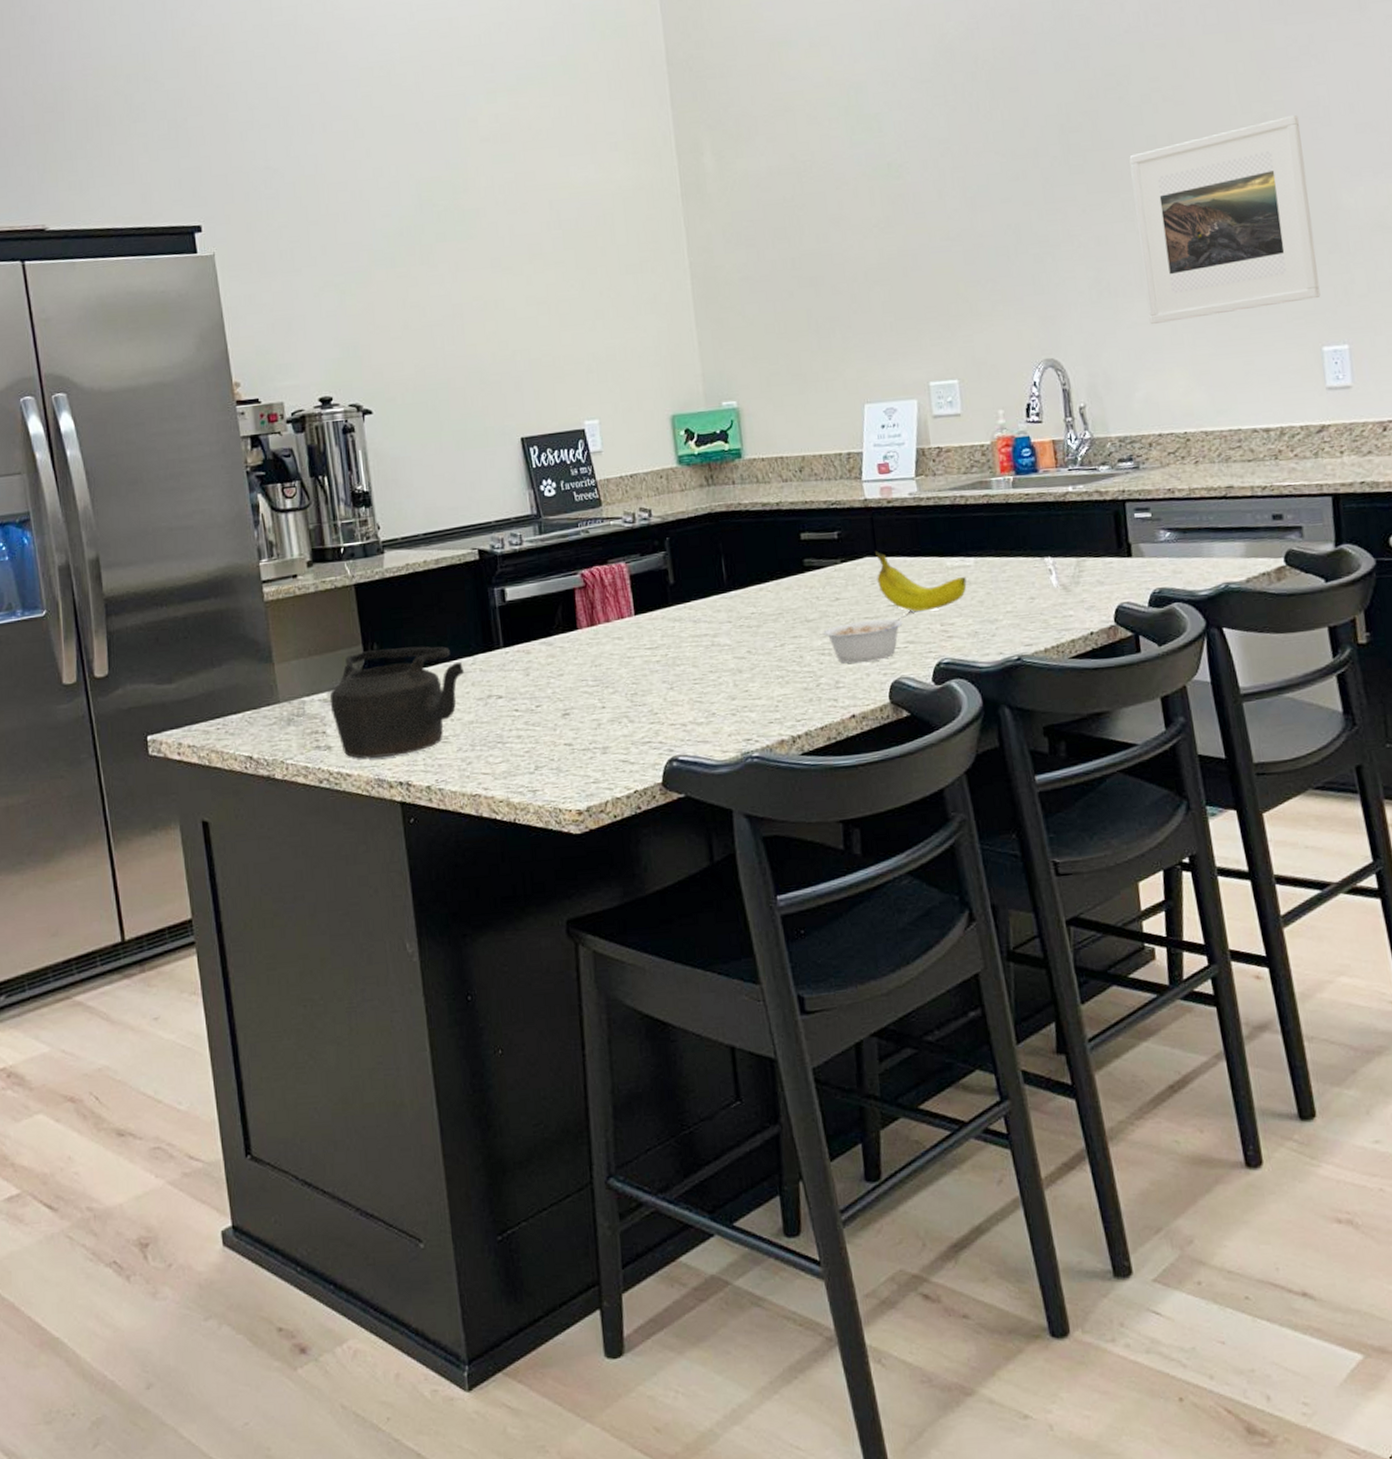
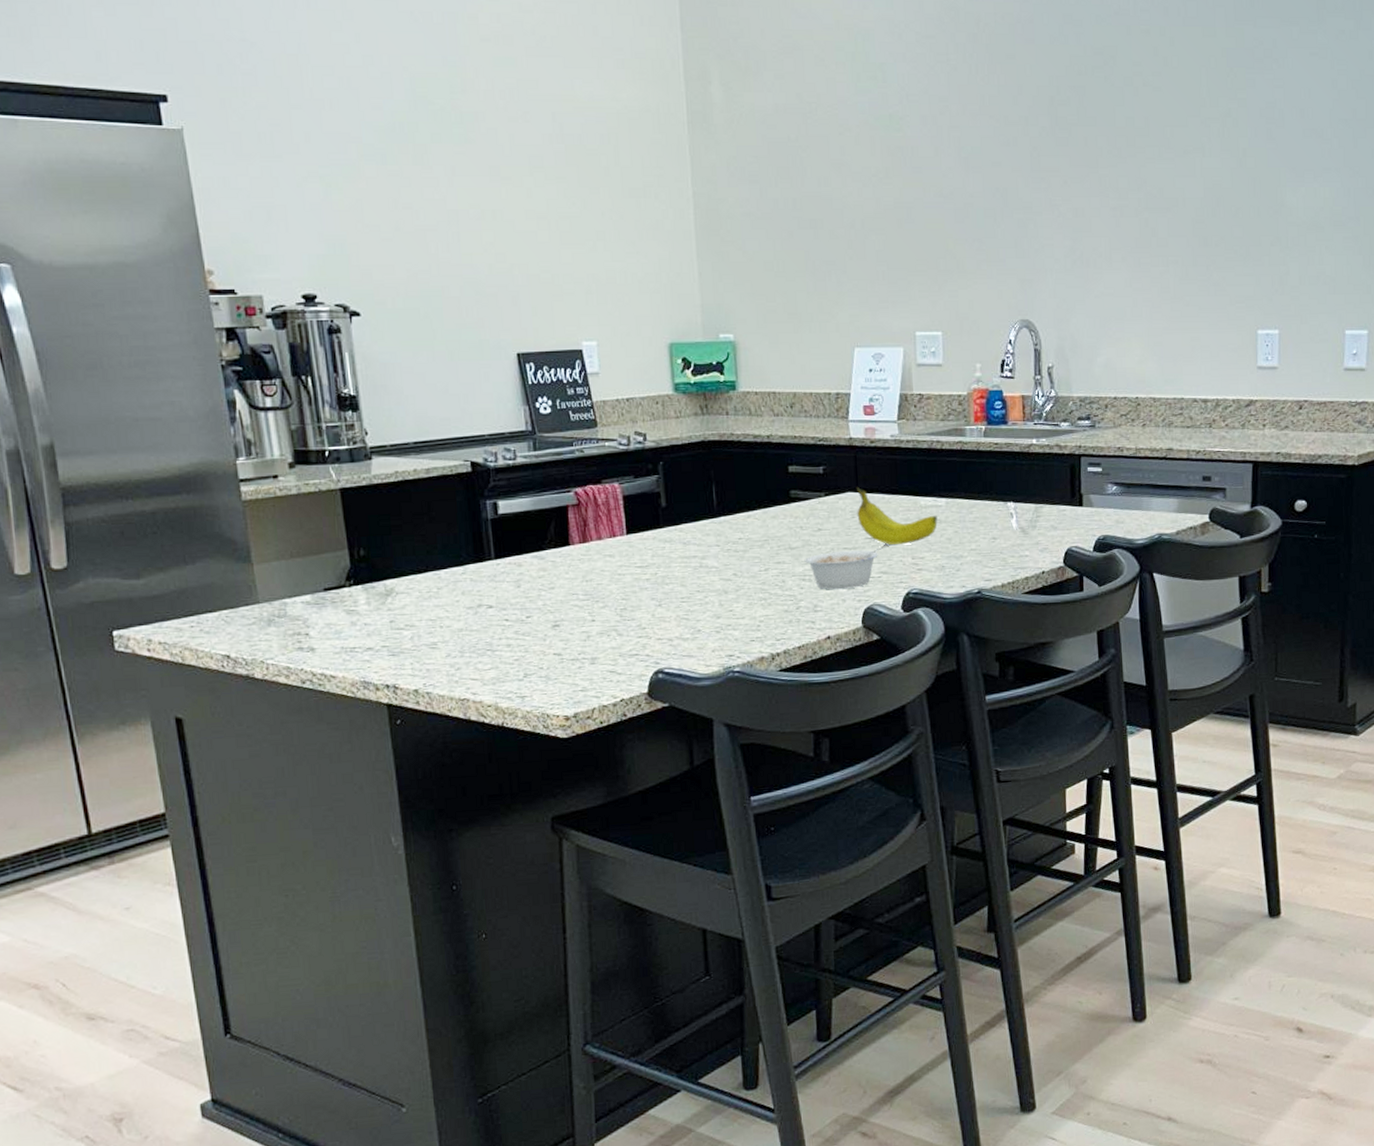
teapot: present [329,646,465,759] -> none [313,553,455,661]
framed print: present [1129,115,1321,324] -> none [1109,114,1260,295]

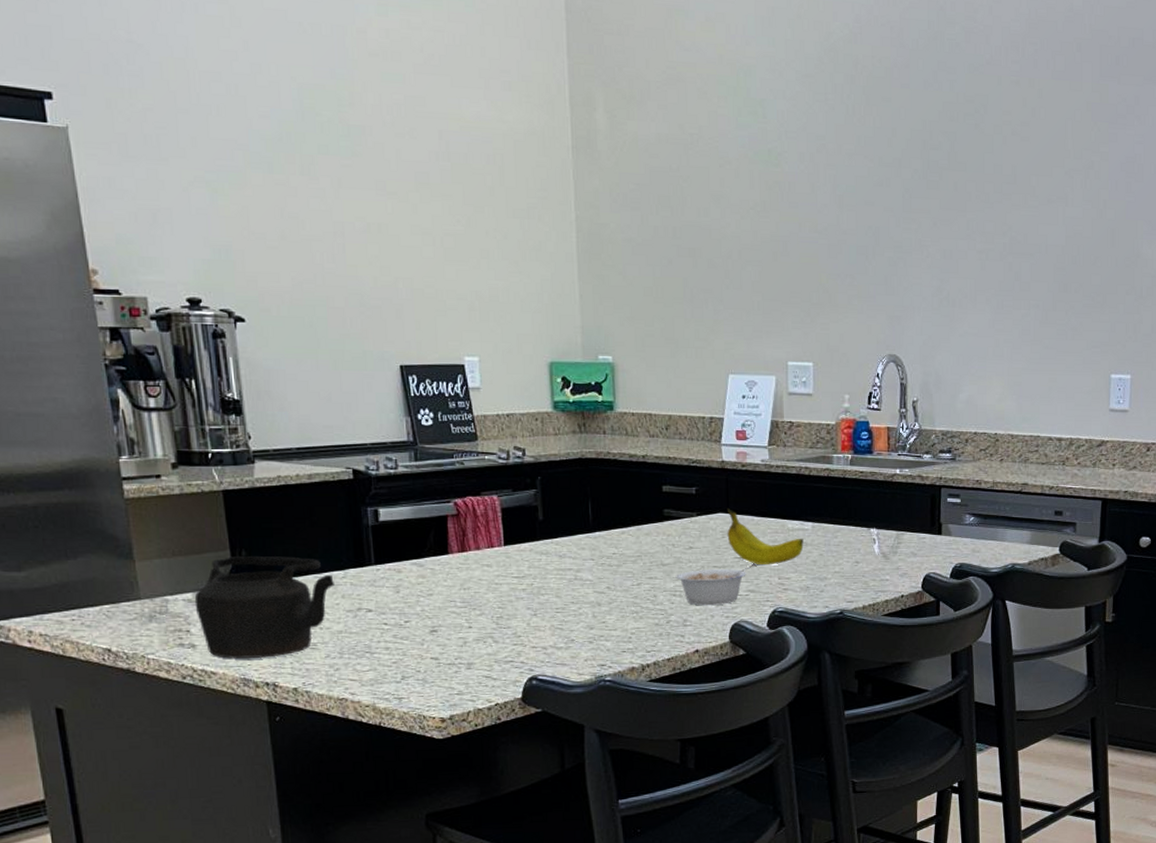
teapot: none [313,553,455,661] -> present [194,555,336,658]

